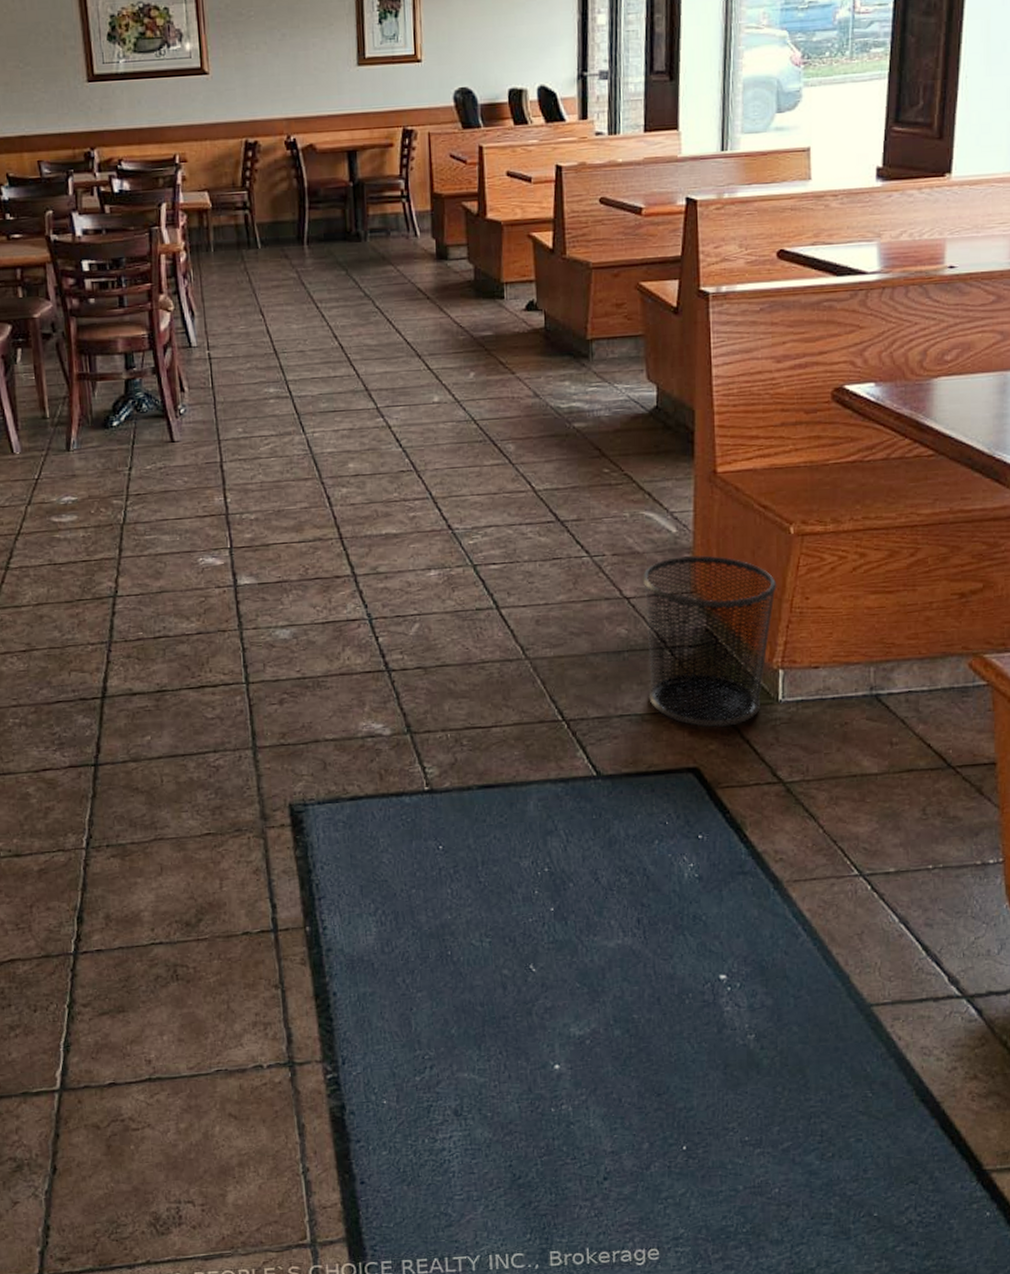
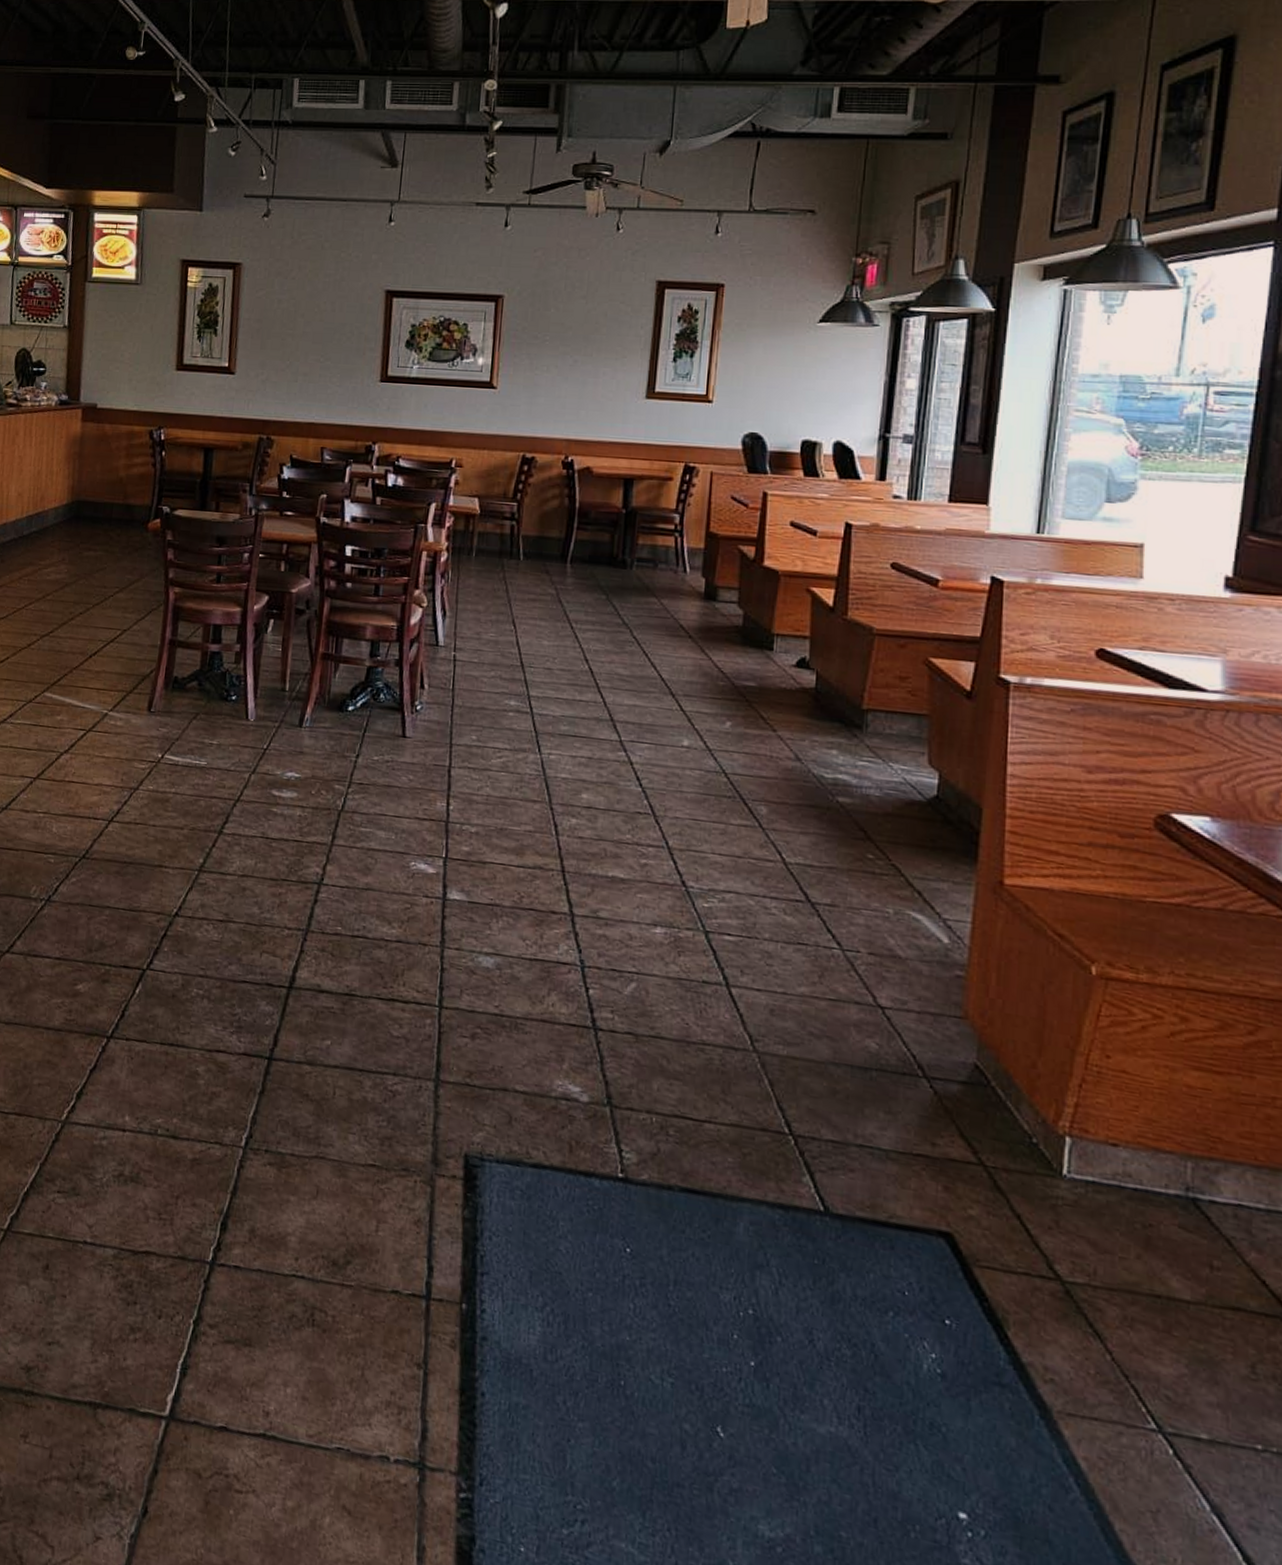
waste bin: present [641,555,777,727] -> none [897,972,1071,1192]

